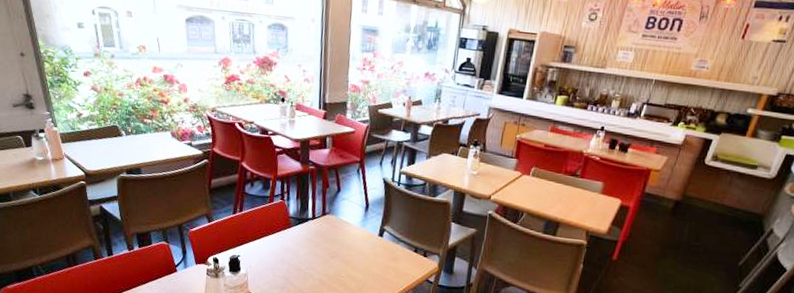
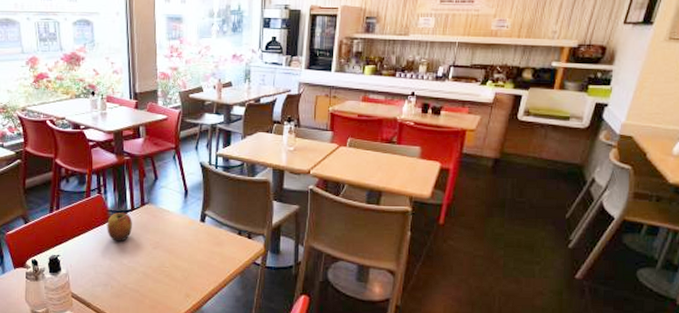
apple: none [287,220,312,248] -> present [107,212,132,242]

